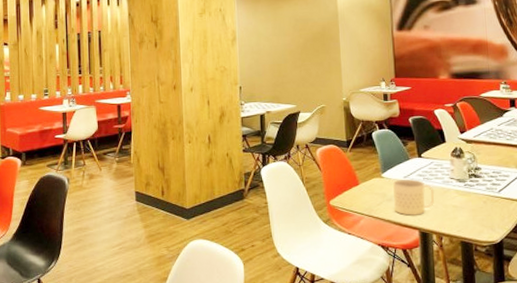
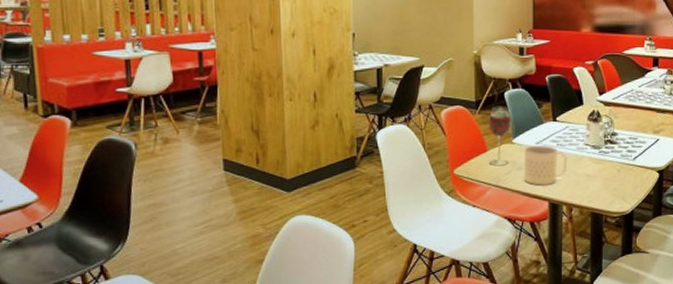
wineglass: none [359,144,380,198] -> present [489,106,511,166]

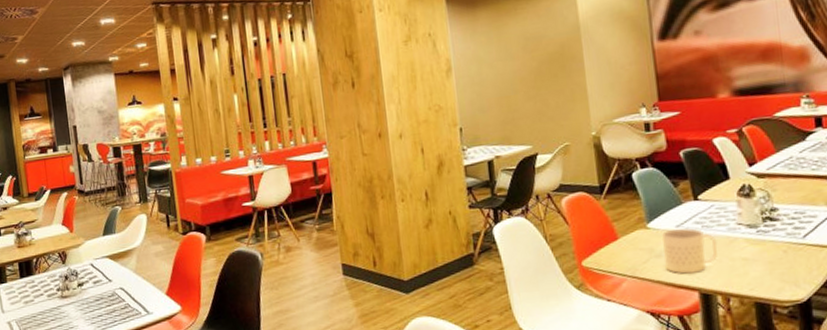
wineglass: present [489,106,511,166] -> none [616,188,644,255]

